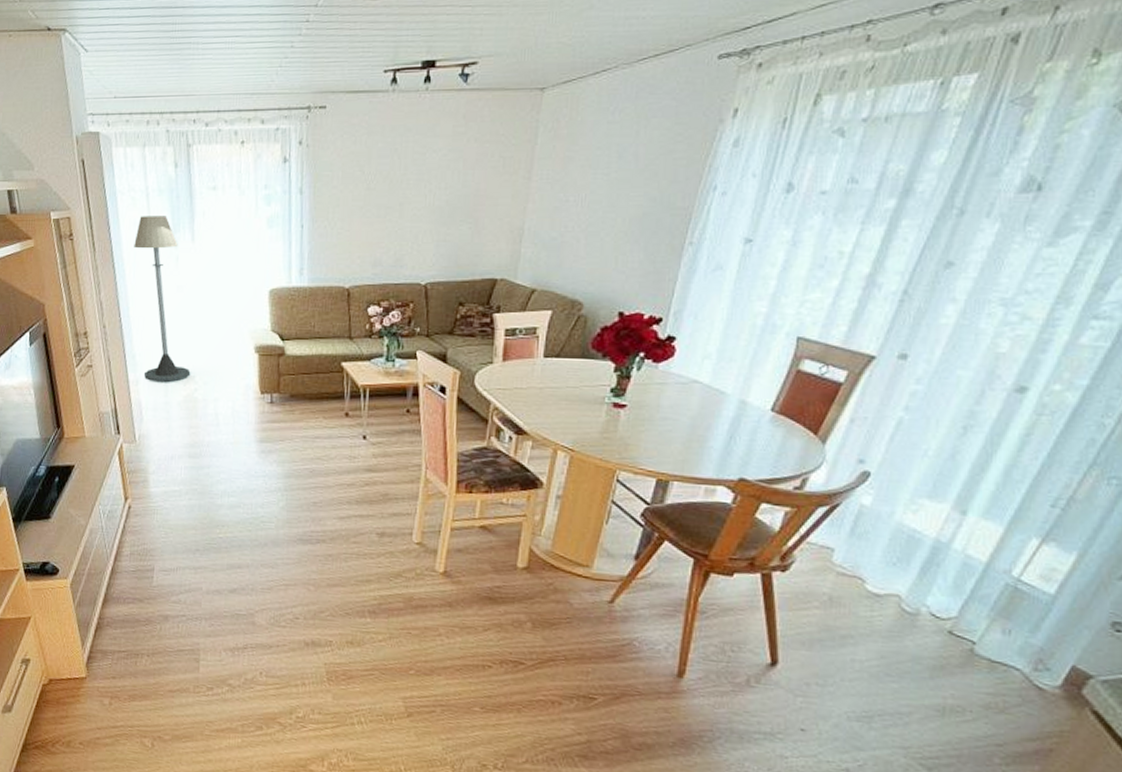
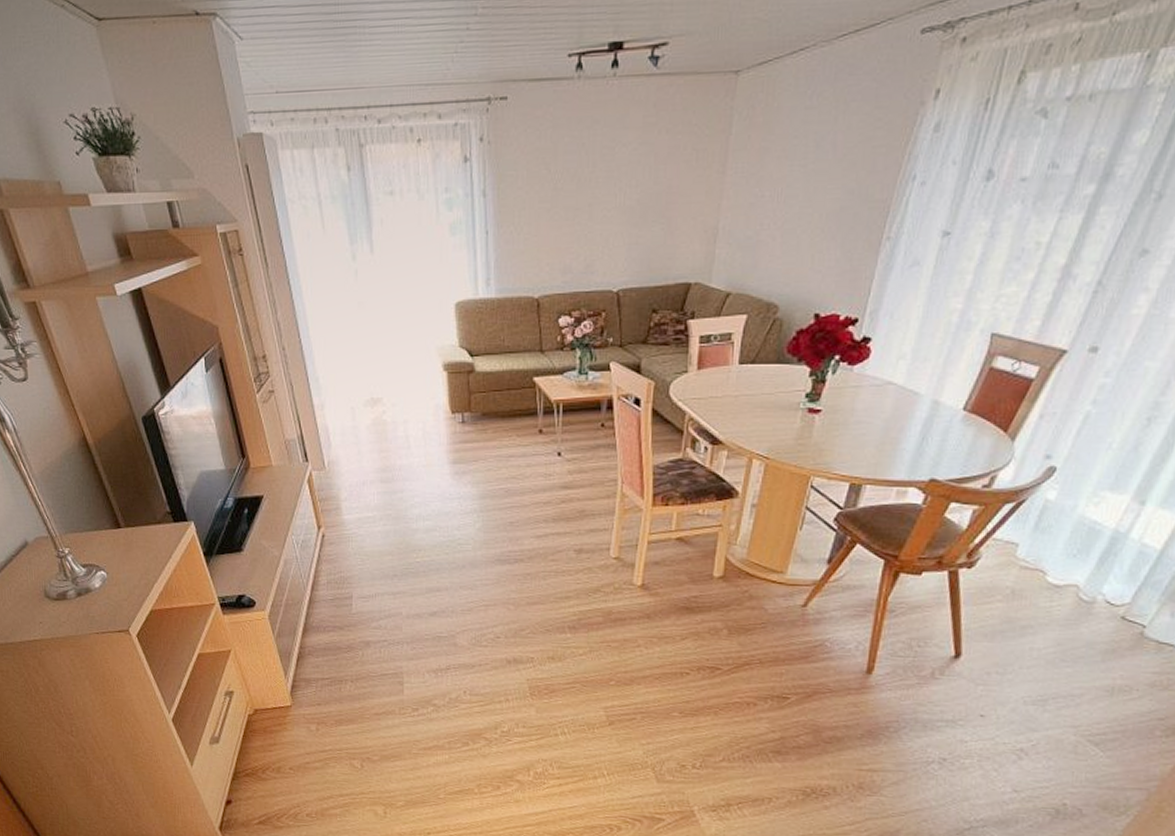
floor lamp: present [134,216,191,383] -> none [309,225,378,406]

